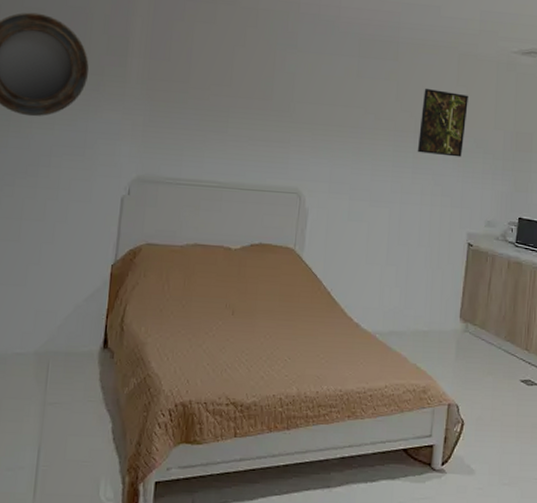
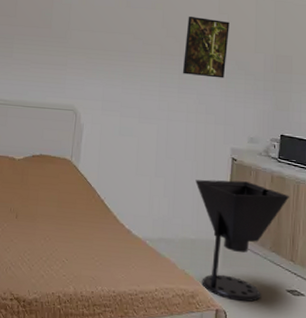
umbrella stand: none [429,267,526,395] -> present [195,179,289,303]

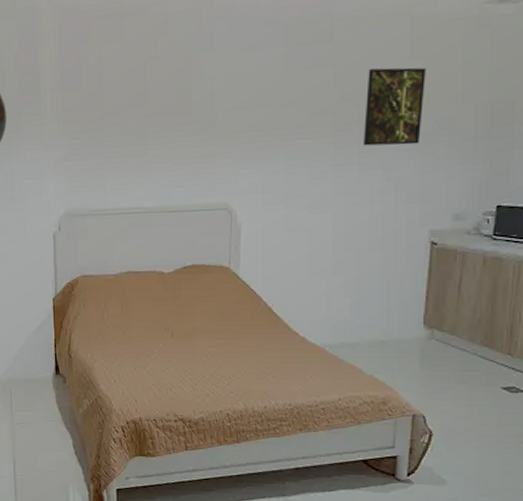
umbrella stand: present [195,179,289,303] -> none [384,268,507,405]

